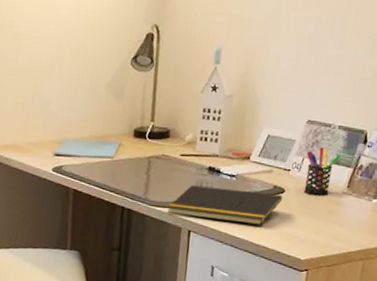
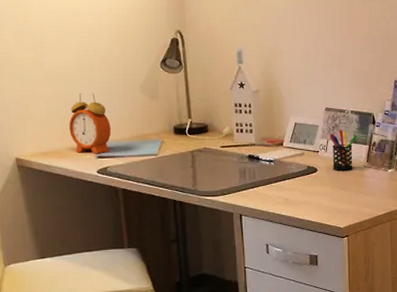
alarm clock: none [32,88,72,152] -> present [69,93,111,154]
notepad: present [166,185,283,225] -> none [216,173,317,202]

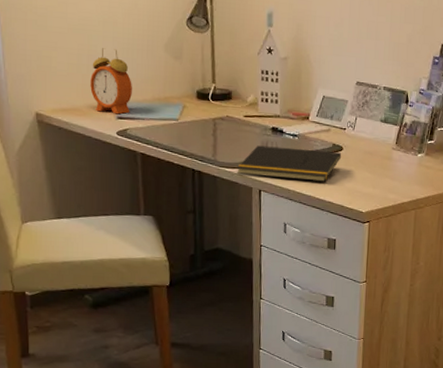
notepad: none [216,173,317,202] -> present [236,145,342,182]
pen holder: present [329,130,357,170] -> none [358,107,388,152]

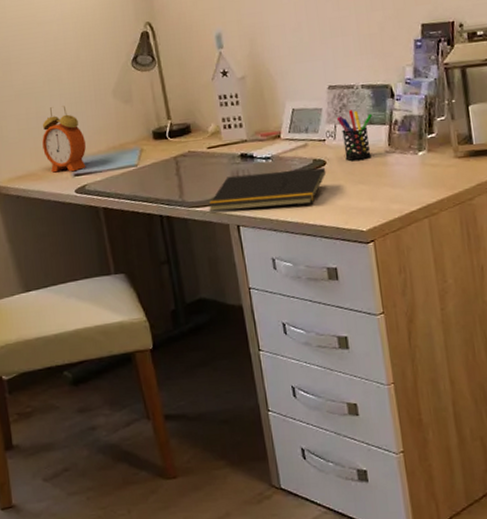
pen holder: none [358,107,388,152] -> present [336,110,372,161]

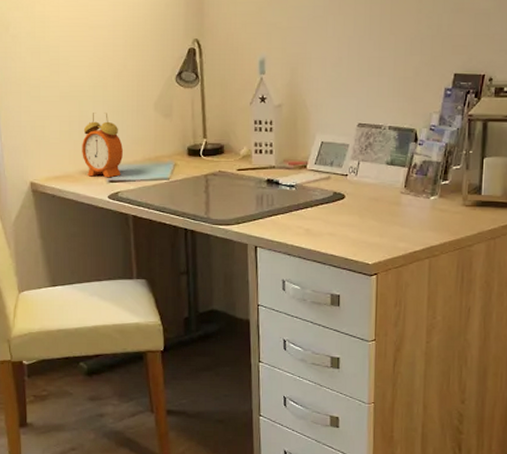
notepad: present [207,167,327,212] -> none [230,199,344,233]
pen holder: present [336,110,372,161] -> none [361,149,394,197]

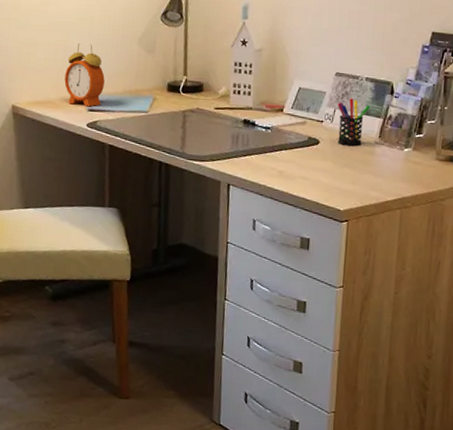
pen holder: none [361,149,394,197] -> present [337,98,370,146]

